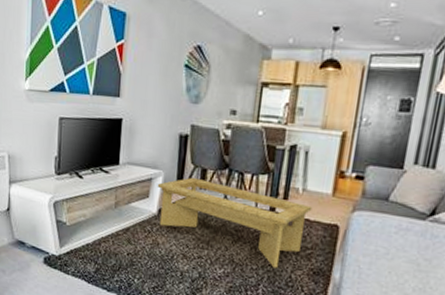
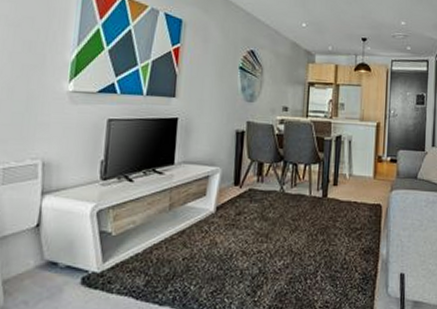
coffee table: present [157,177,313,269] -> none [214,171,359,253]

